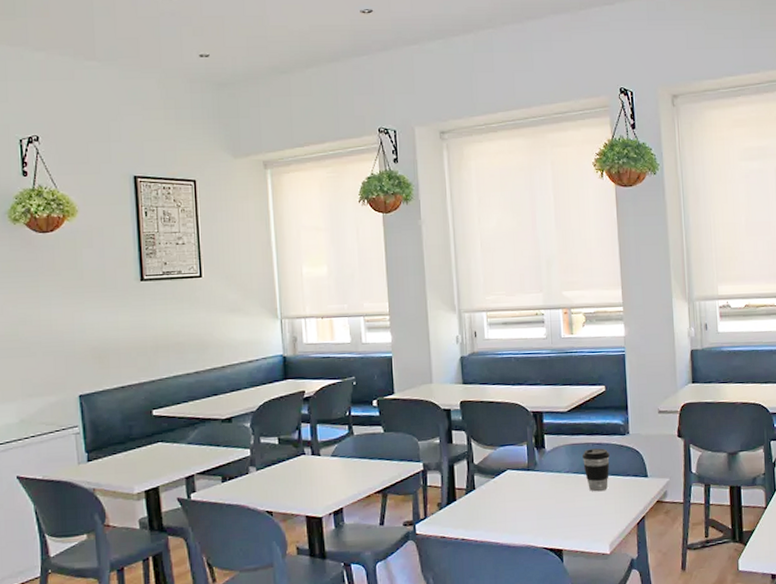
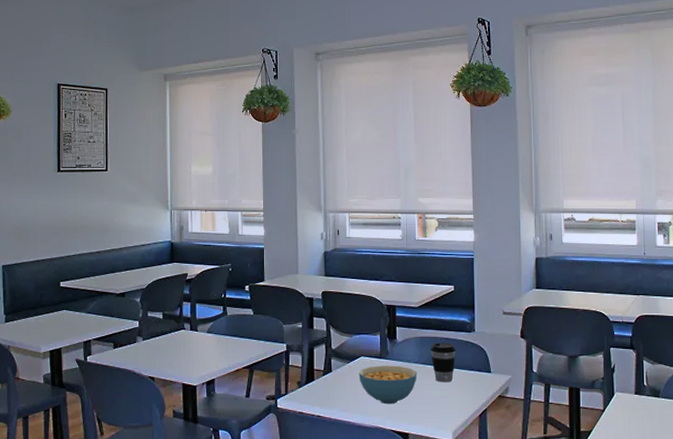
cereal bowl: none [505,477,570,520] -> present [359,365,418,405]

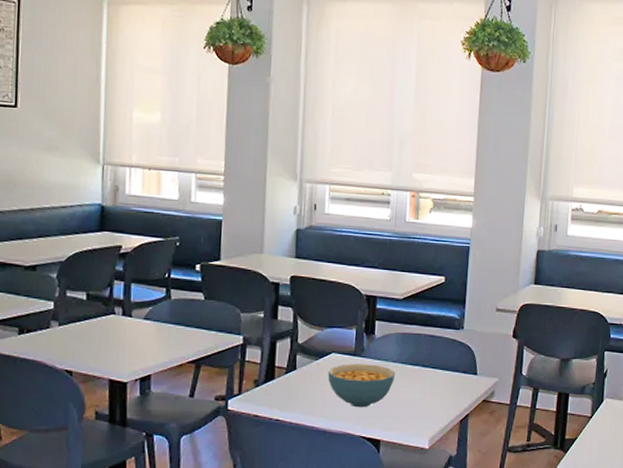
coffee cup: present [431,343,456,383] -> none [412,340,441,385]

